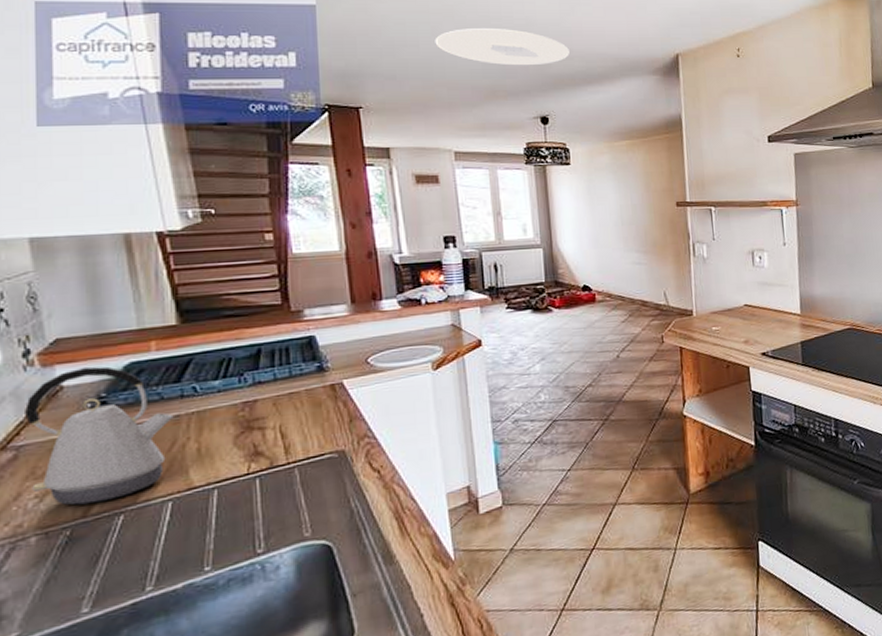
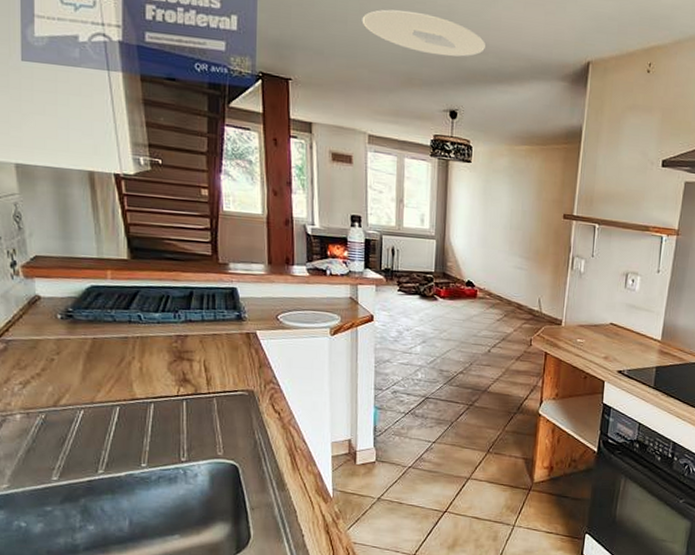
kettle: present [25,366,174,505] -> none [12,283,123,397]

